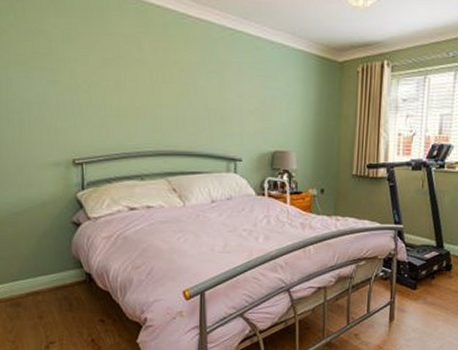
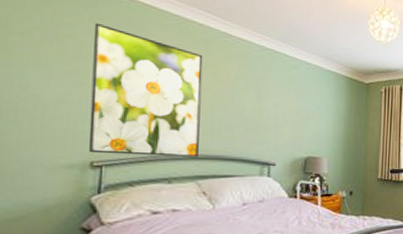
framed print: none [60,15,166,154] -> present [88,22,203,158]

